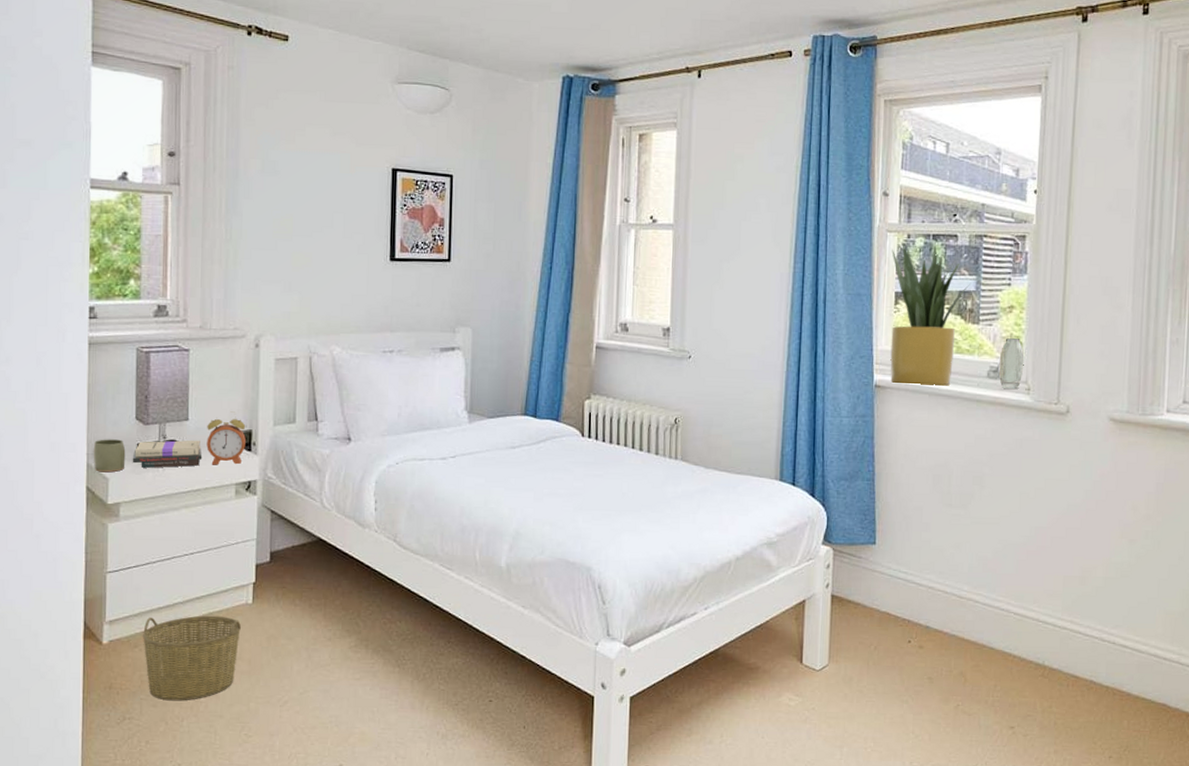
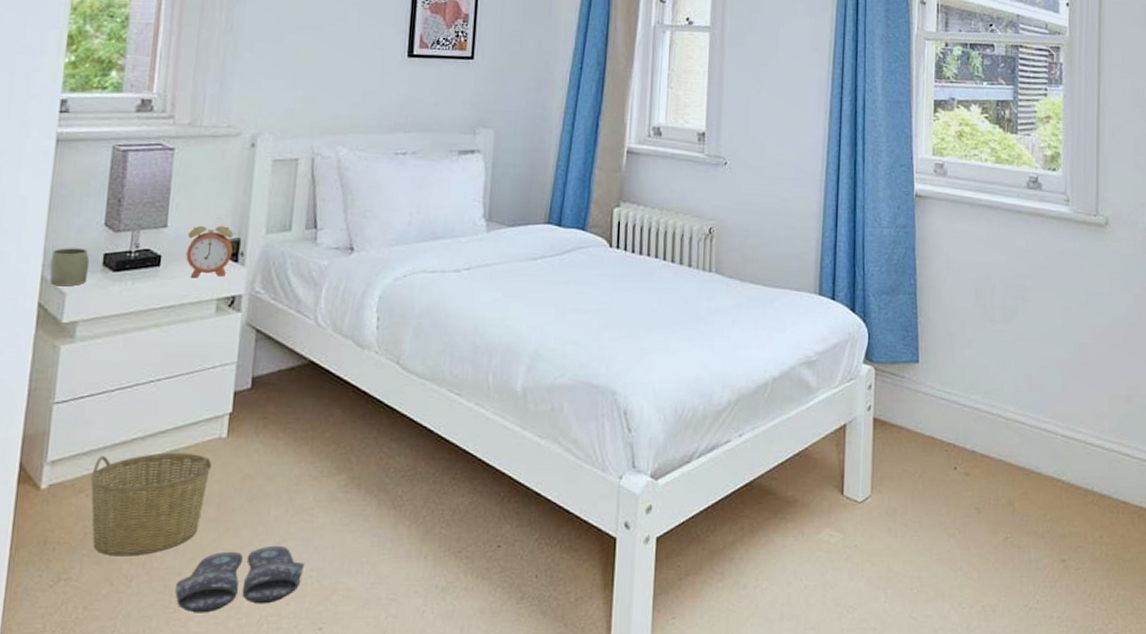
books: present [132,440,203,468] -> none [96,249,181,281]
slippers: none [219,695,325,748] -> present [175,545,305,612]
planter: present [890,243,970,386] -> none [930,52,1008,196]
vase: present [998,338,1025,389] -> none [1038,148,1063,200]

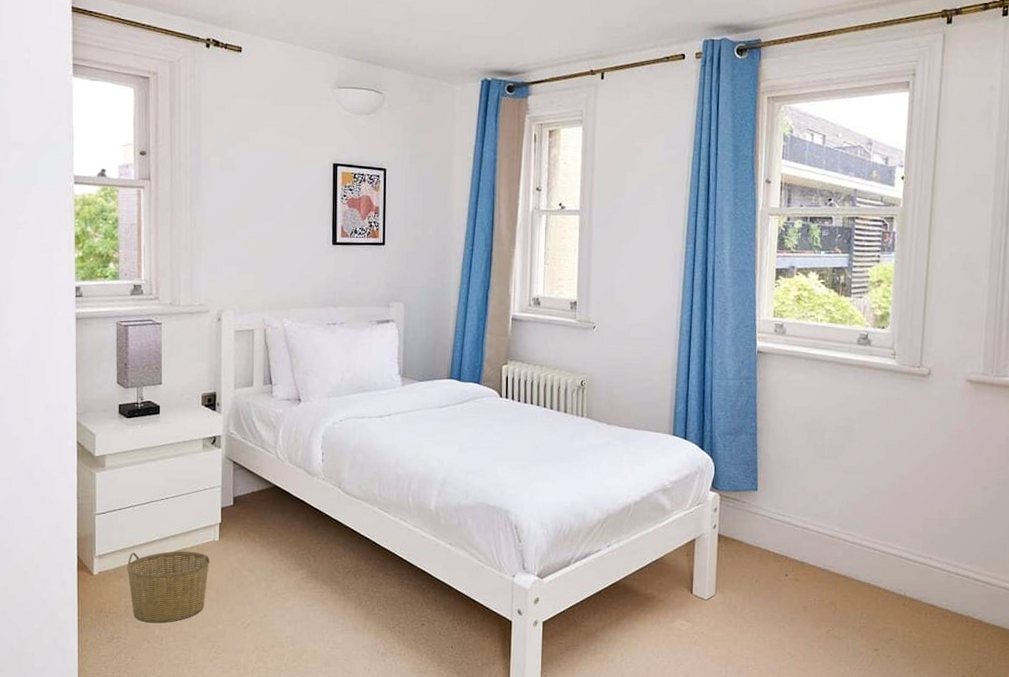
mug: present [49,248,90,287] -> none [82,400,109,429]
slippers: present [175,545,305,612] -> none [193,619,282,663]
alarm clock: present [186,217,234,278] -> none [178,376,211,423]

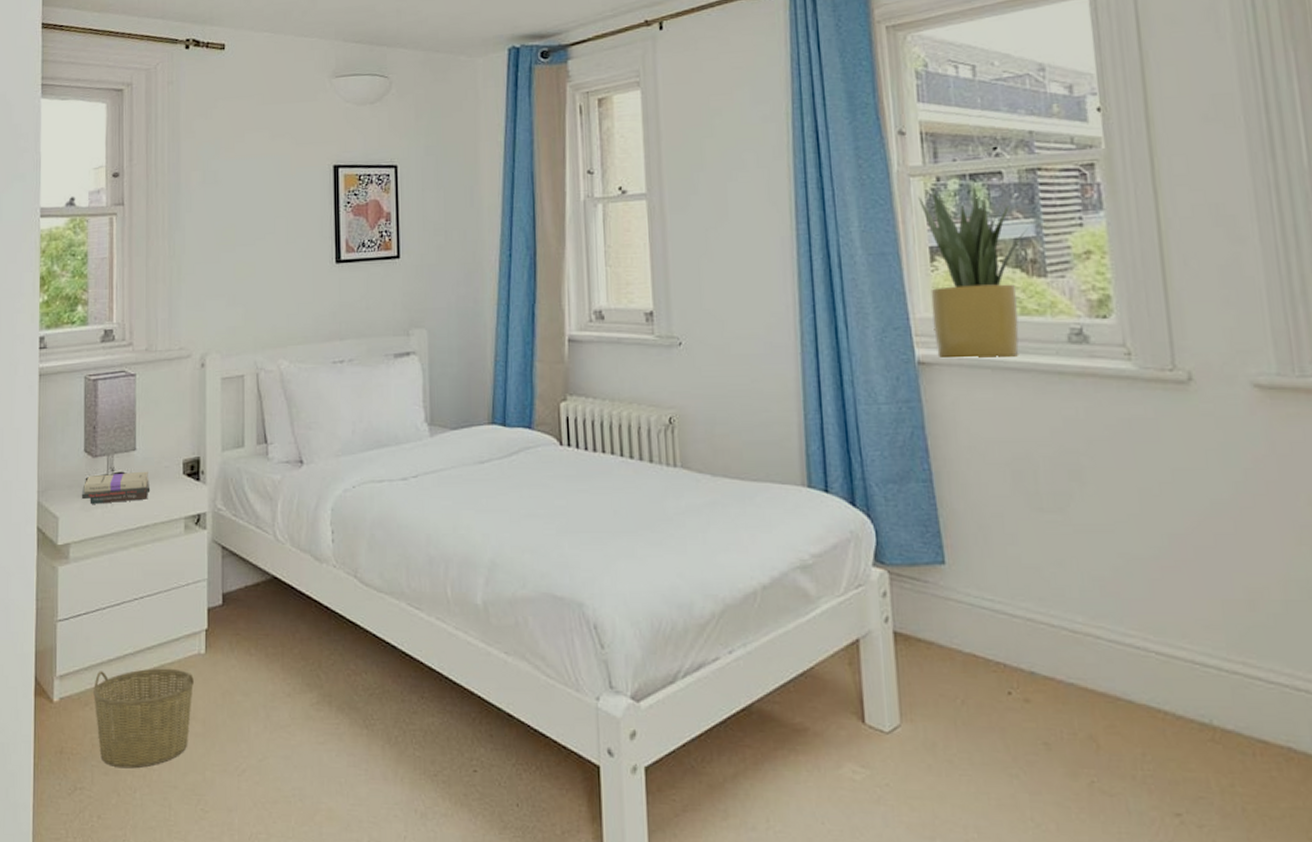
books: none [115,401,174,425] -> present [81,471,151,504]
planter: none [771,225,843,352] -> present [918,184,1028,359]

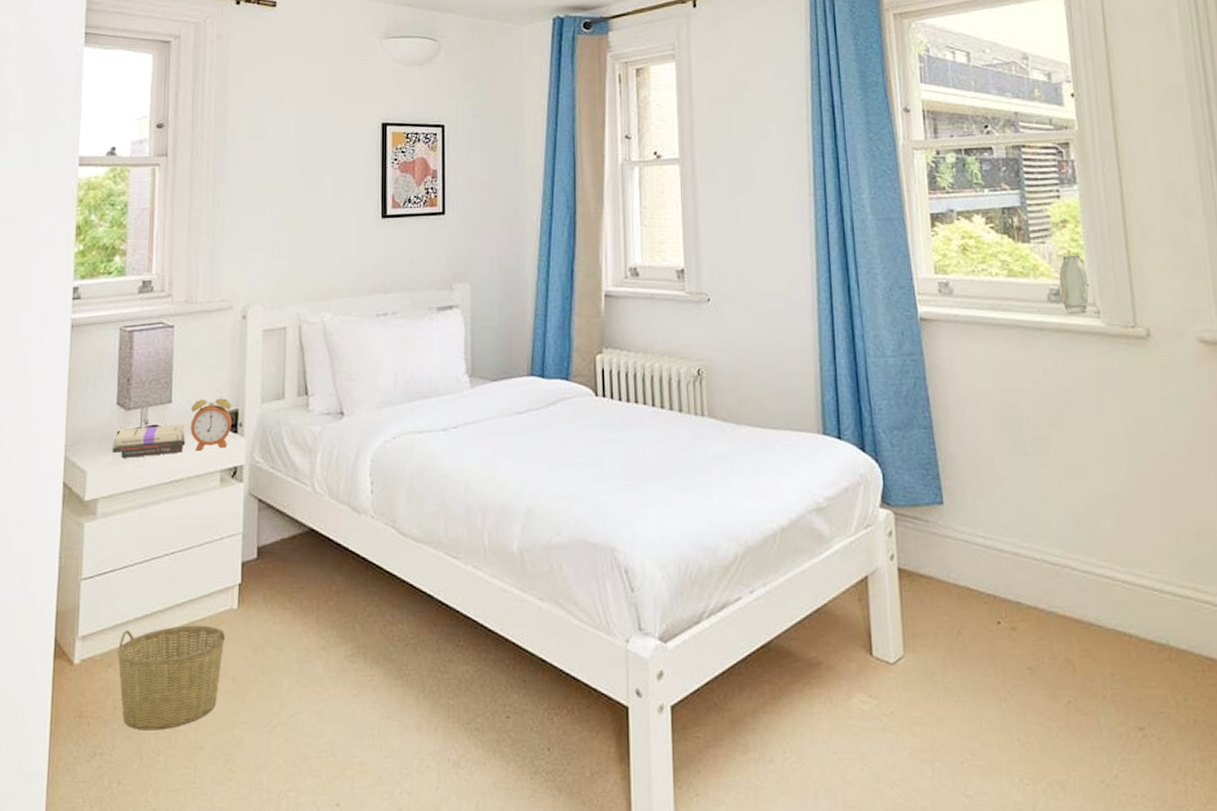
alarm clock: none [154,438,194,498] -> present [190,390,232,451]
planter: present [918,184,1028,359] -> none [921,158,1014,315]
vase: none [1081,291,1118,355] -> present [1058,256,1089,313]

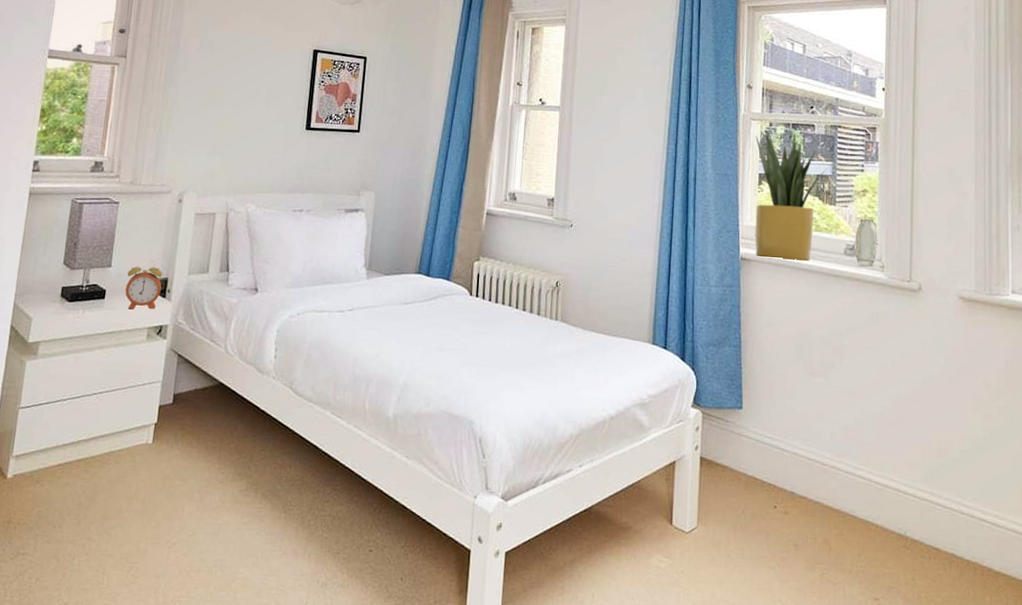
books: present [112,424,186,458] -> none [55,285,121,310]
basket: present [116,625,225,731] -> none [45,453,139,538]
planter: none [921,158,1014,315] -> present [755,131,827,261]

